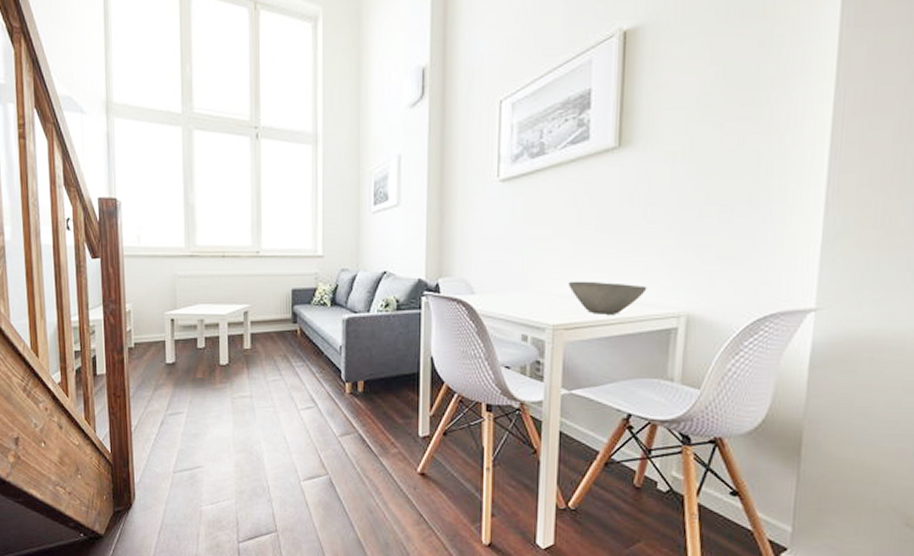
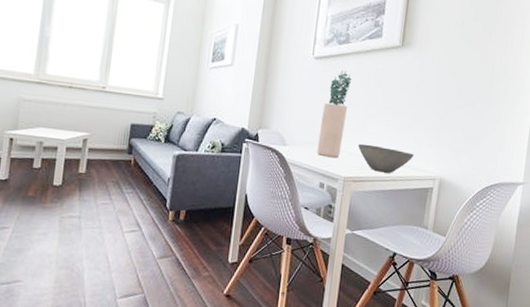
vase: none [514,191,553,303] -> present [317,70,352,158]

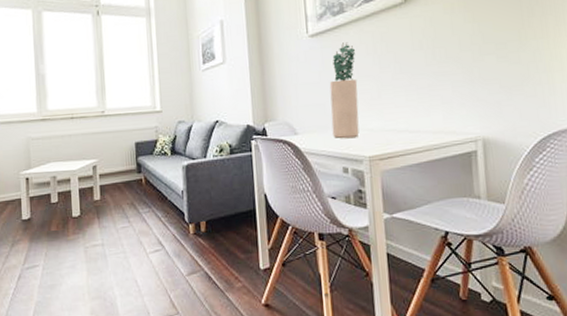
bowl: present [357,143,414,173] -> none [377,115,446,144]

